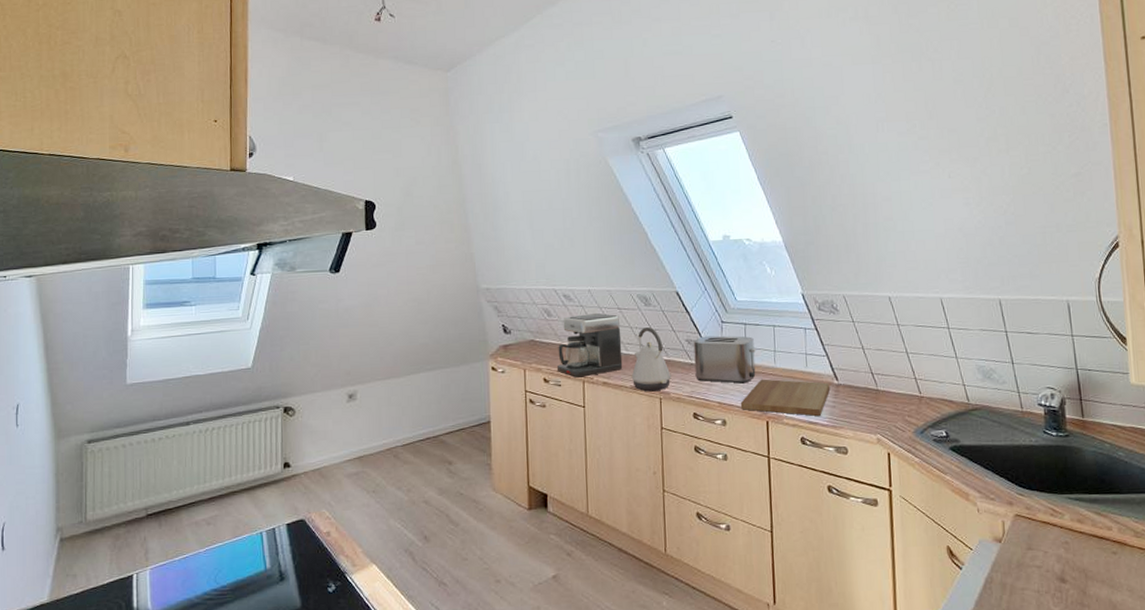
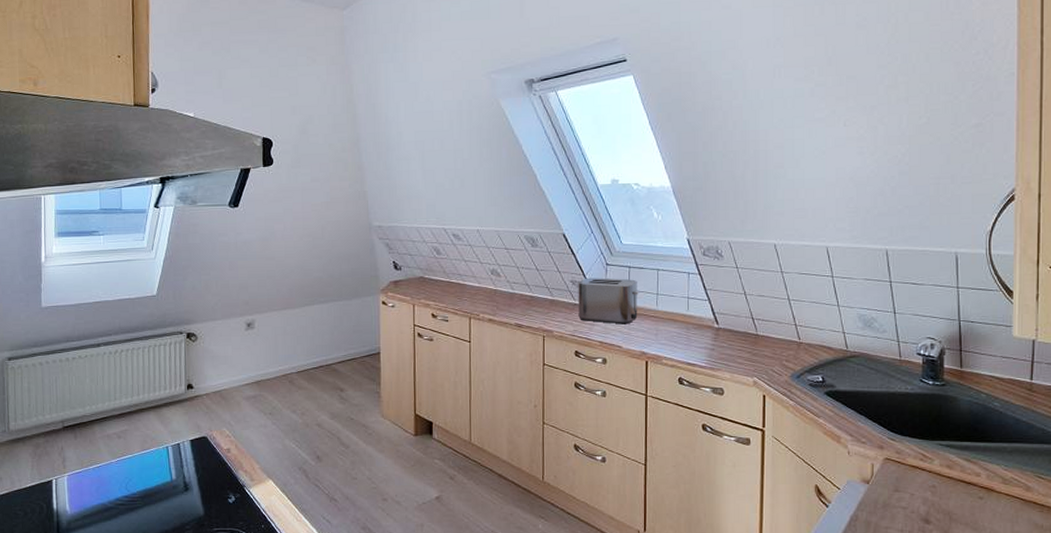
coffee maker: present [558,313,623,378] -> none [445,253,508,314]
kettle: present [631,327,671,392] -> none [516,268,555,330]
cutting board: present [741,379,831,417] -> none [622,320,710,359]

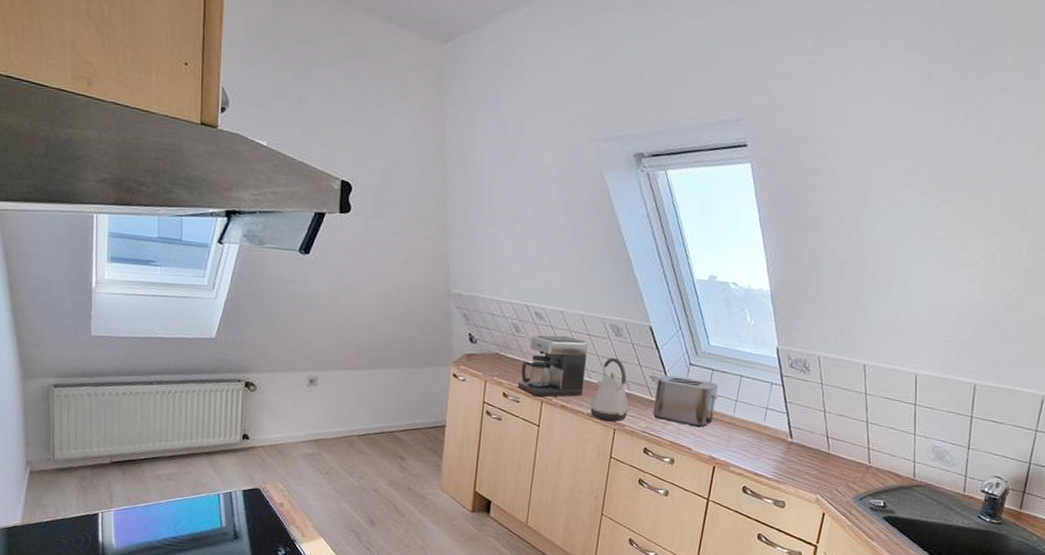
coffee maker: none [445,253,508,314] -> present [518,335,588,397]
kettle: none [516,268,555,330] -> present [589,358,629,422]

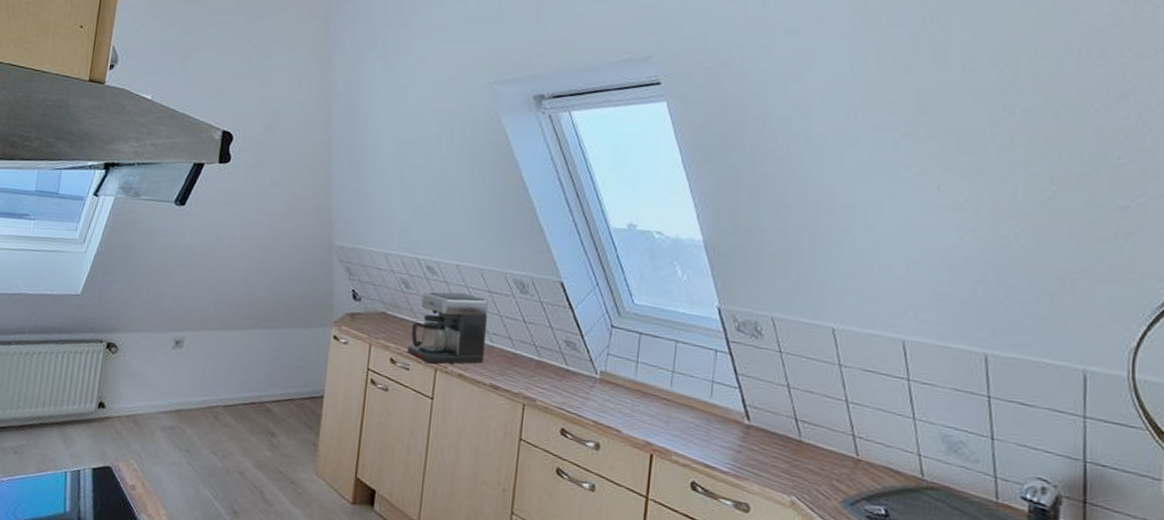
kettle: present [589,358,629,422] -> none [492,318,541,396]
toaster: present [653,375,719,427] -> none [570,339,651,404]

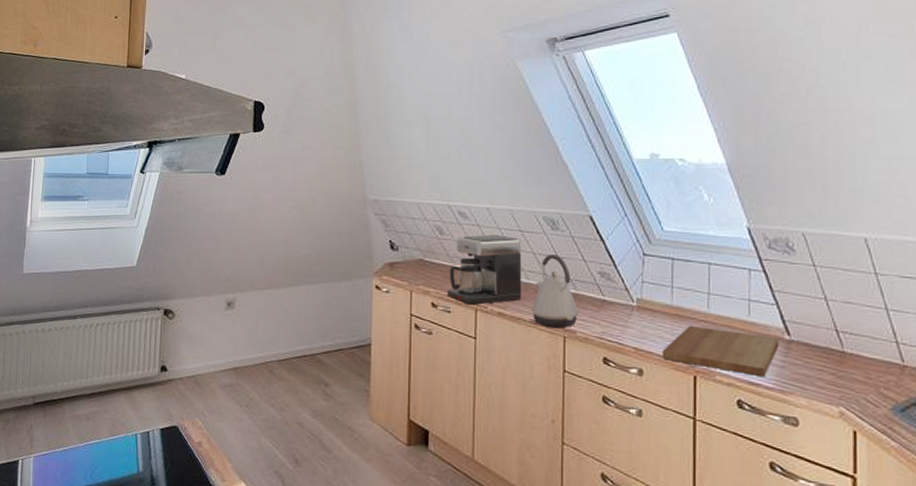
kettle: none [492,318,541,396] -> present [531,254,579,329]
cutting board: none [621,402,739,461] -> present [663,325,779,377]

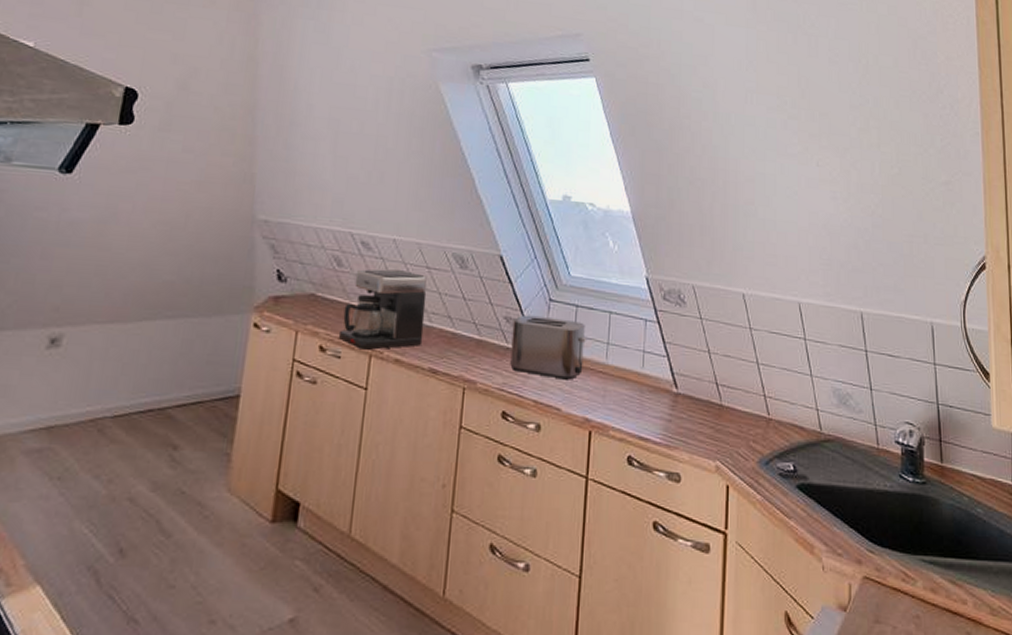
kettle: present [531,254,579,329] -> none [431,295,481,379]
toaster: none [607,269,686,329] -> present [510,315,587,380]
cutting board: present [663,325,779,377] -> none [561,376,668,432]

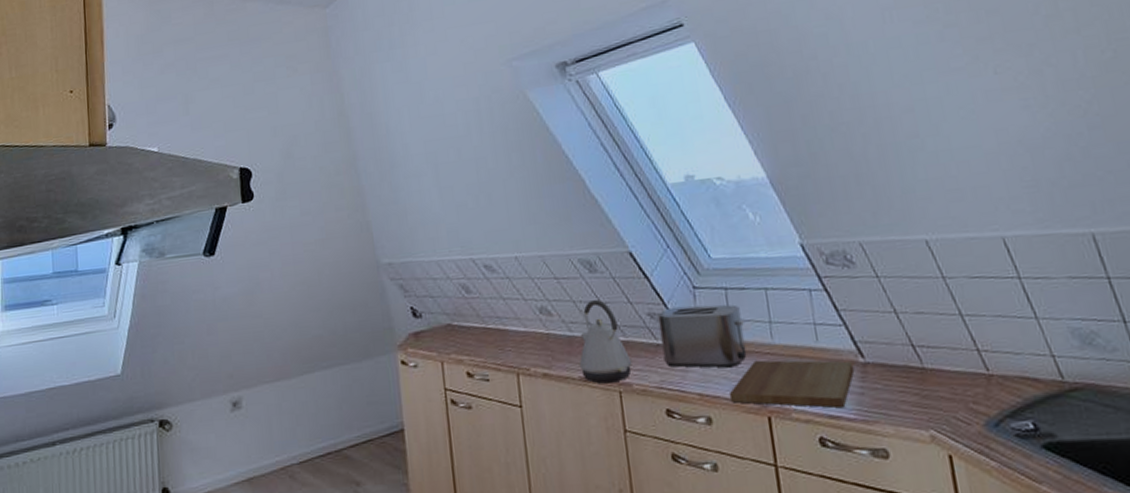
coffee maker: present [339,269,427,350] -> none [482,285,567,369]
kettle: none [431,295,481,379] -> present [579,300,632,384]
cutting board: none [561,376,668,432] -> present [730,359,855,408]

